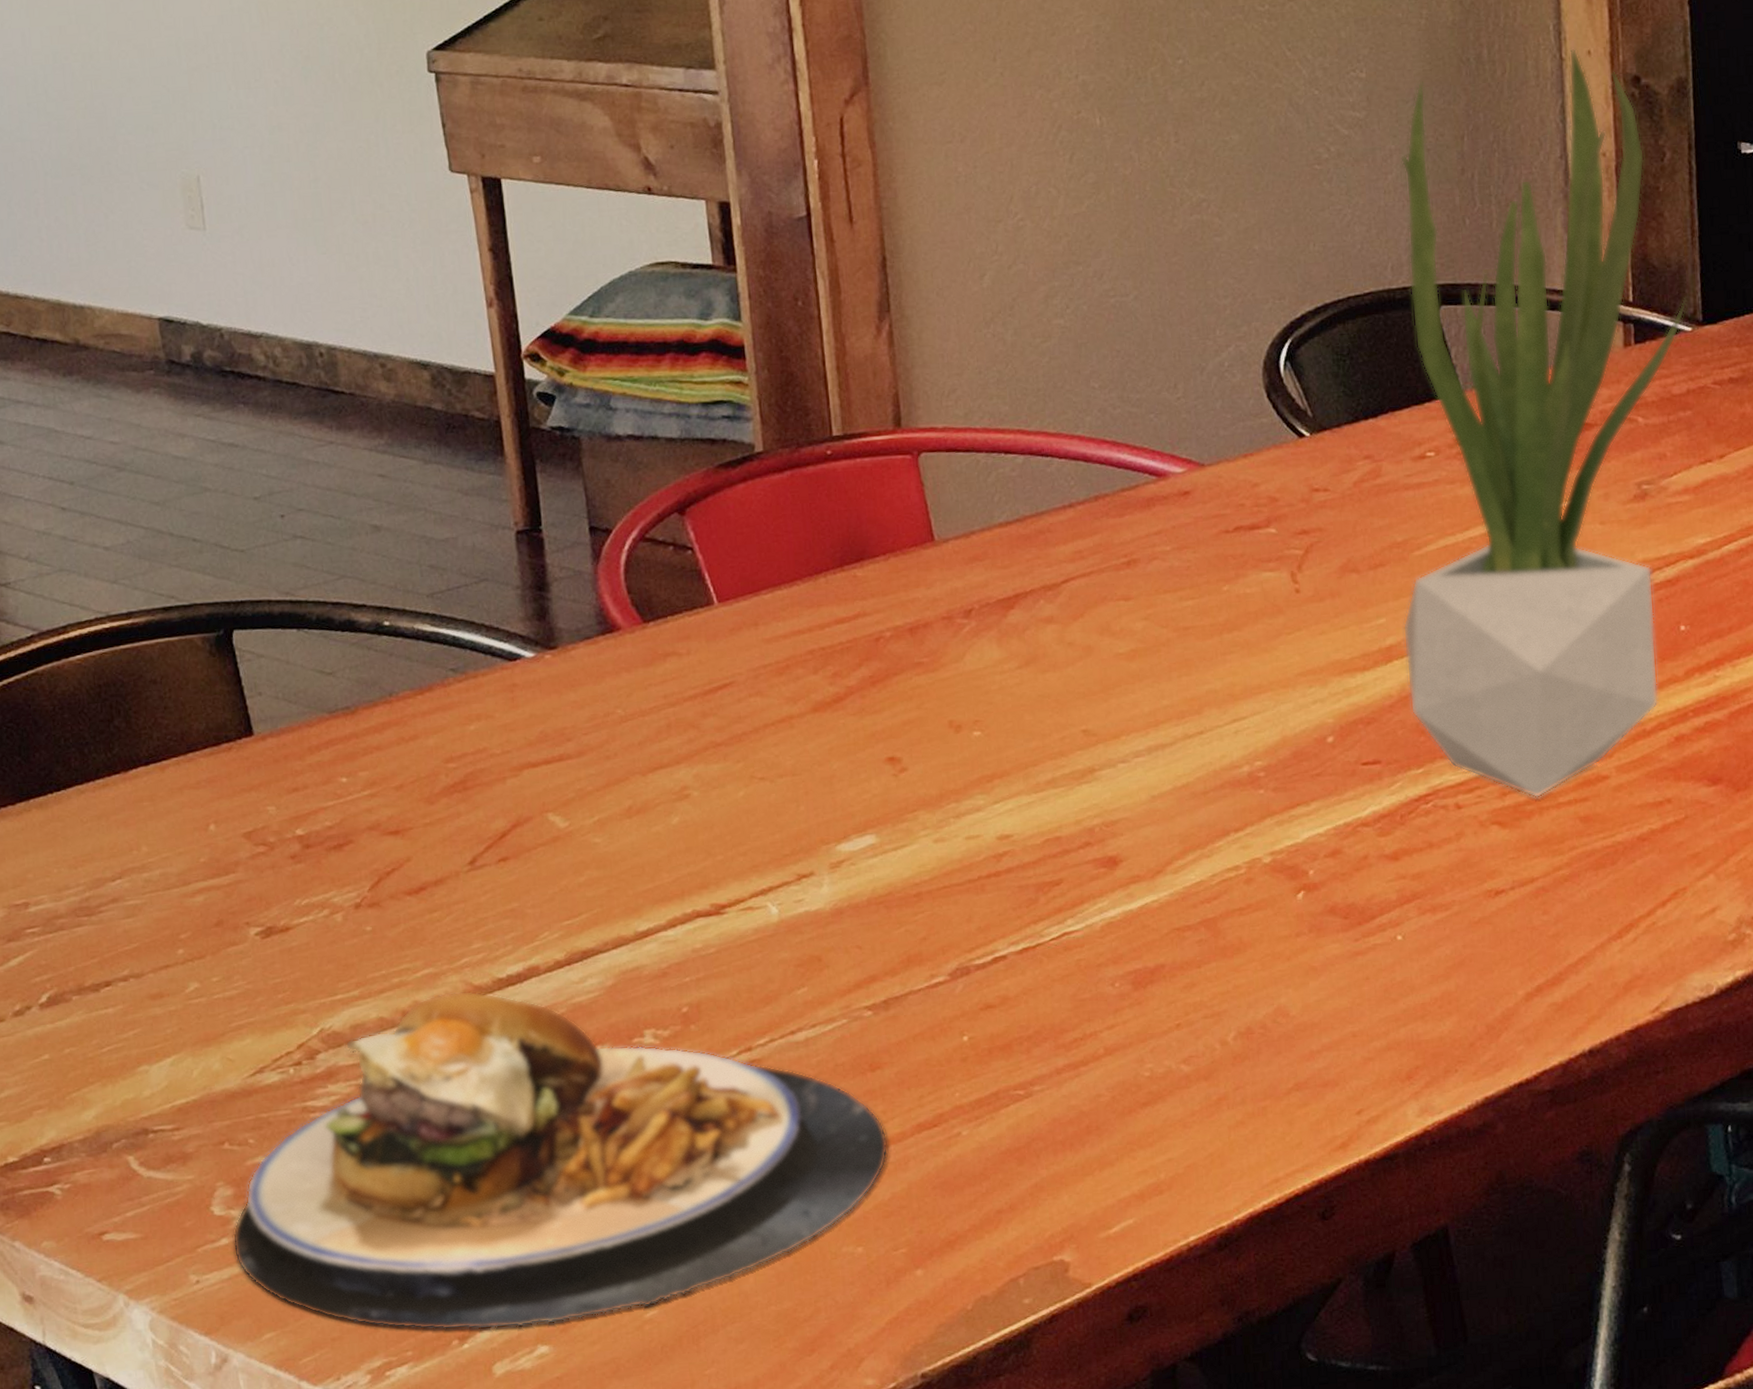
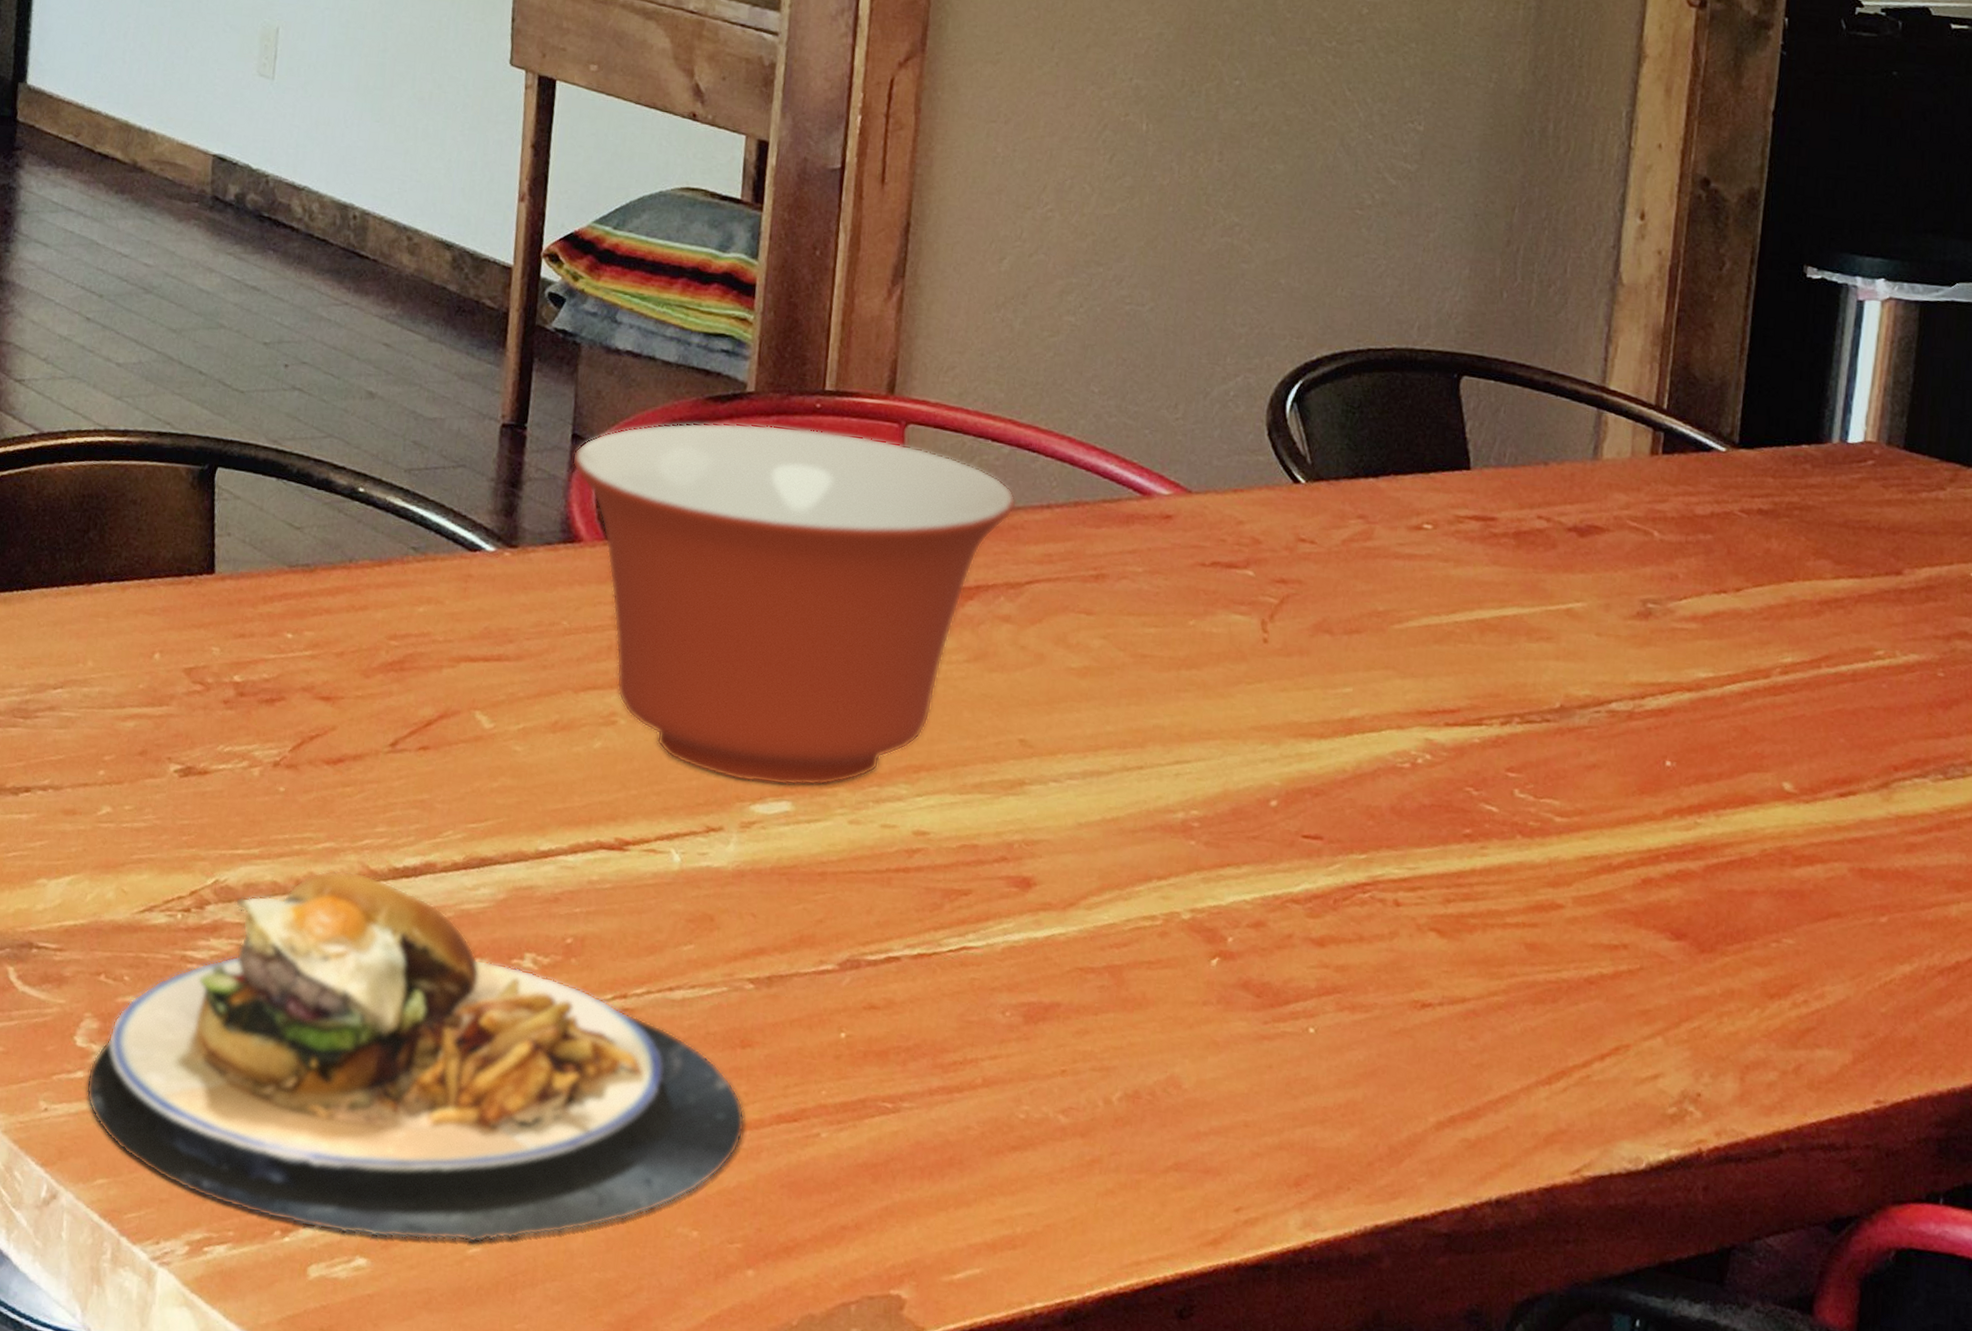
mixing bowl: none [594,473,1040,825] -> present [572,422,1017,786]
potted plant: present [1401,49,1687,799] -> none [1363,140,1725,913]

